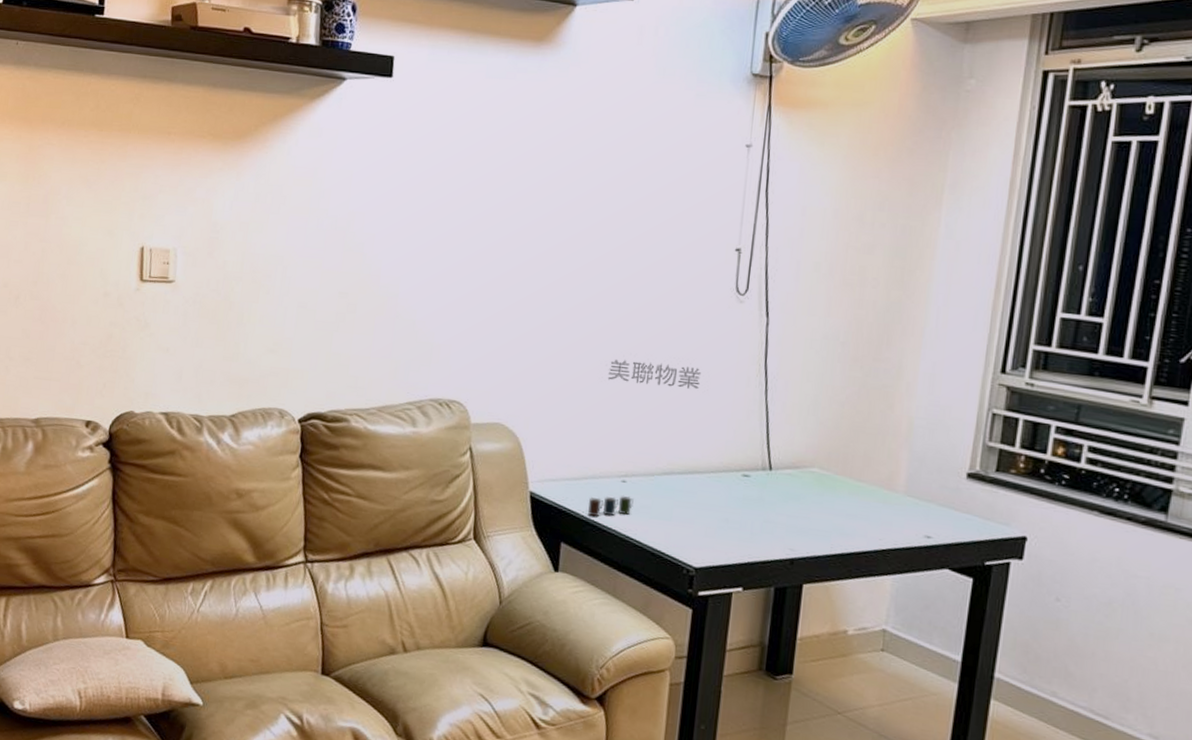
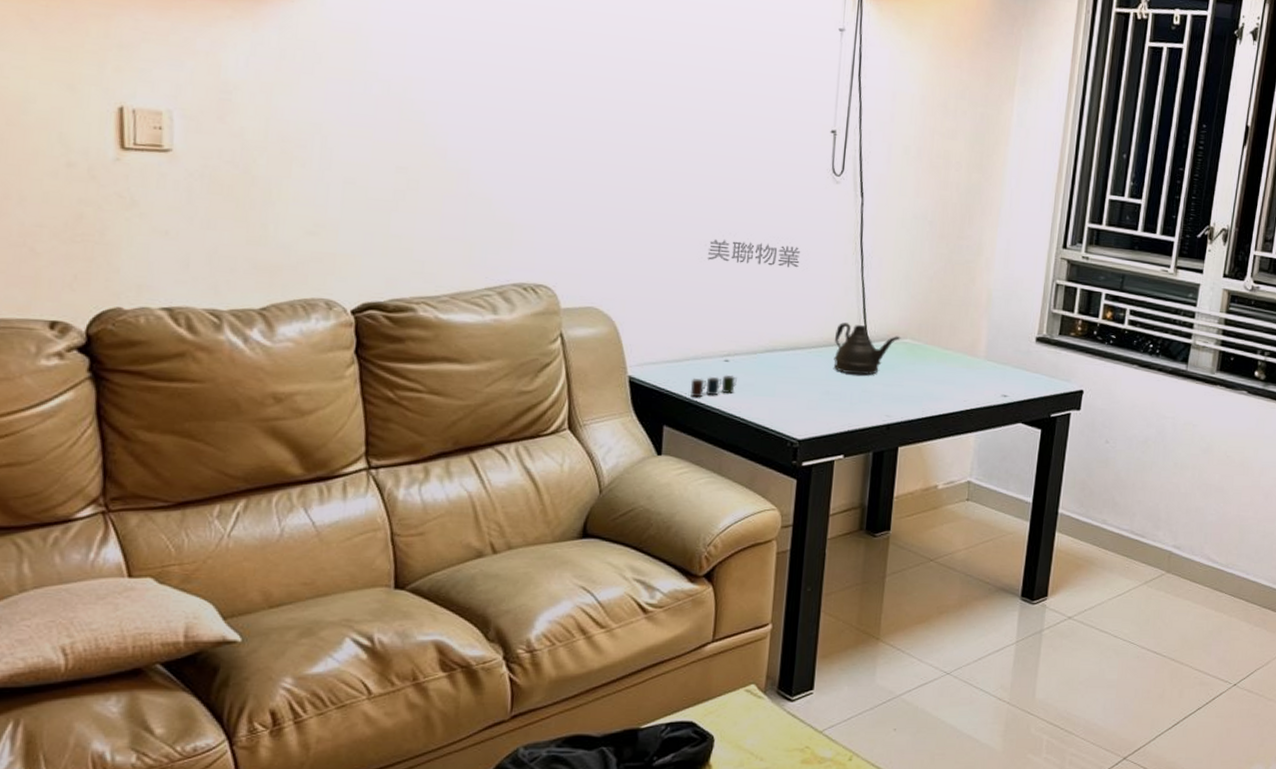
teapot: none [734,447,808,505] -> present [834,322,901,375]

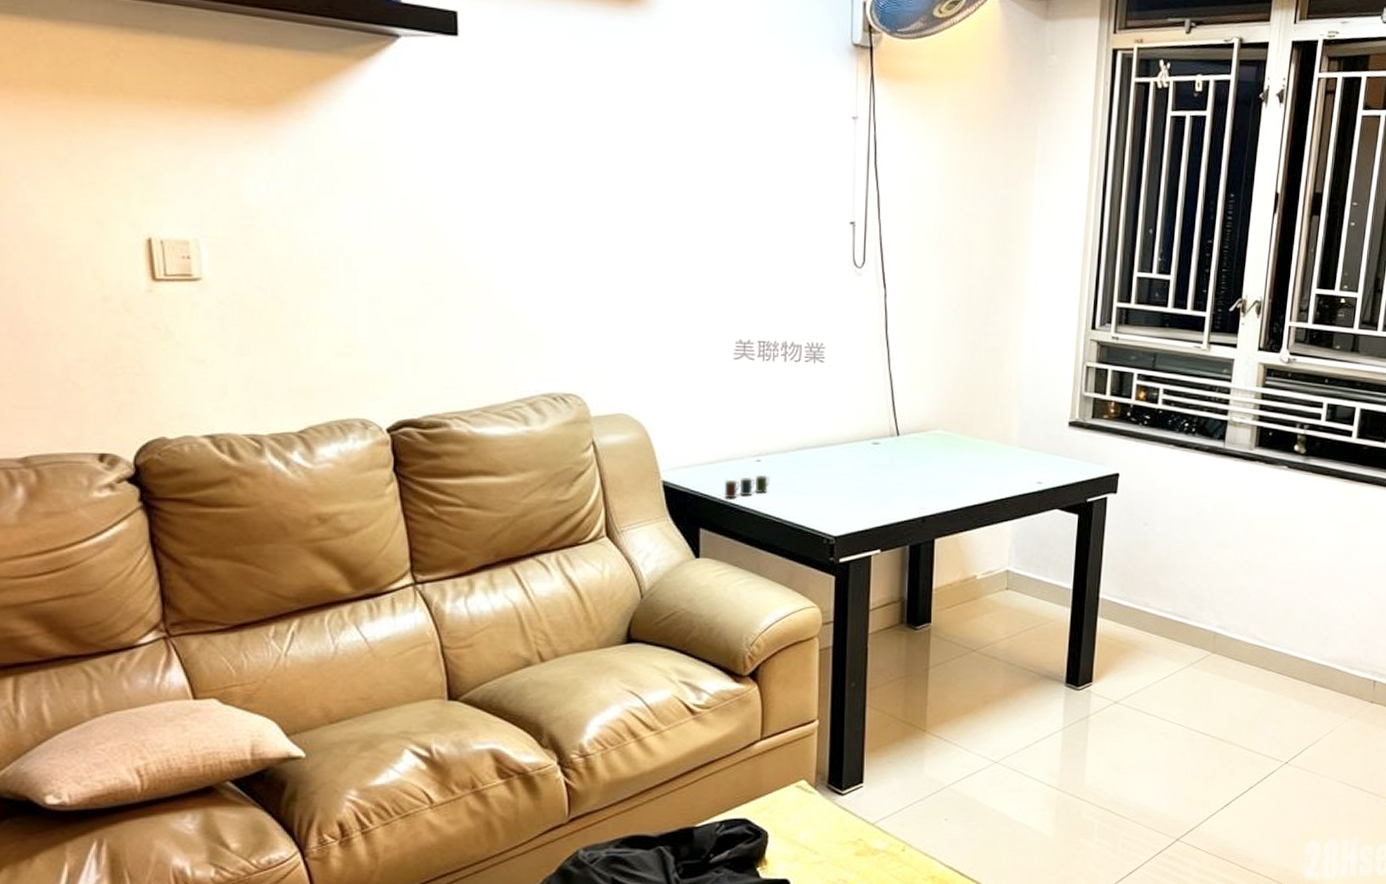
teapot: present [834,322,901,375] -> none [864,416,932,469]

